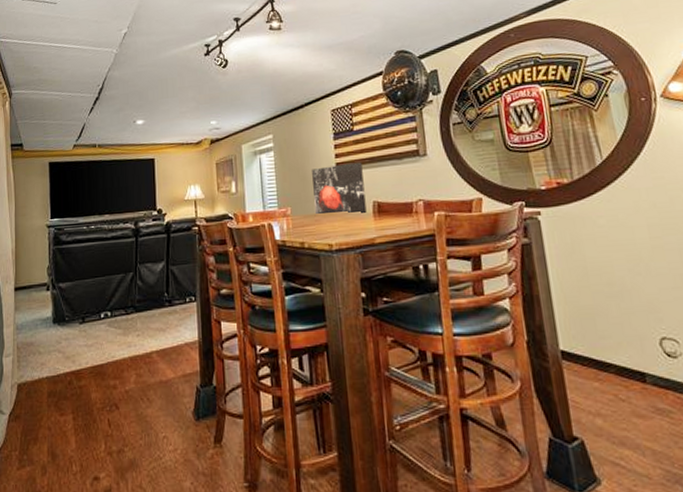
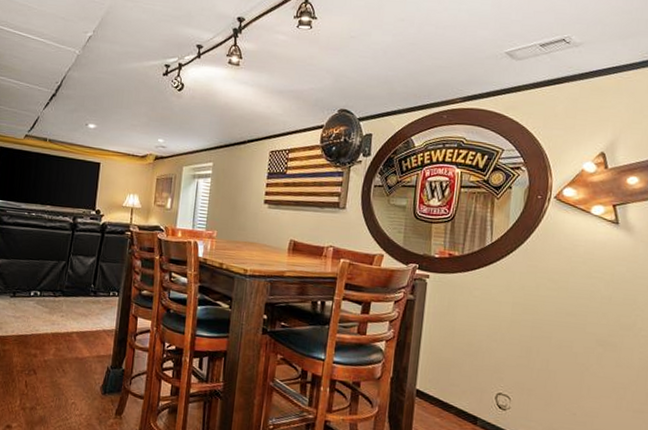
wall art: present [312,162,367,214] -> none [238,201,288,248]

